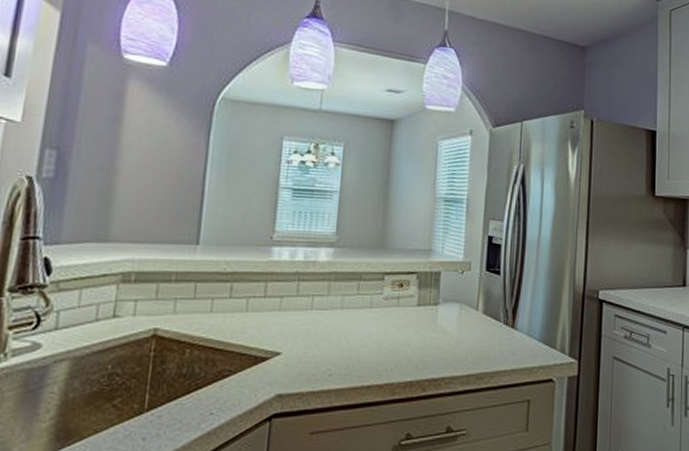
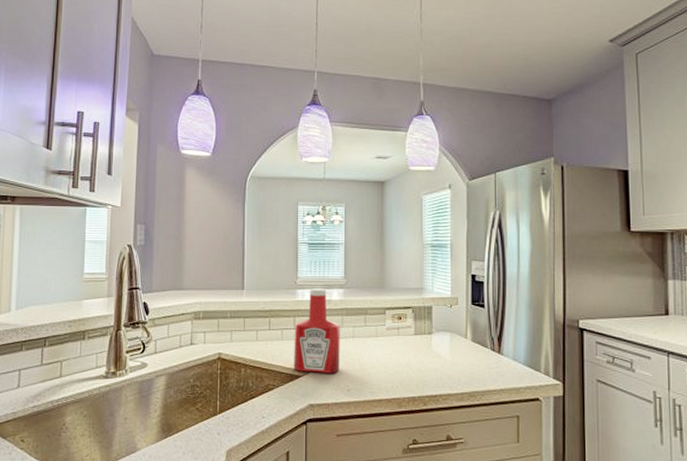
ketchup bottle: none [259,246,326,354] -> present [294,288,340,373]

